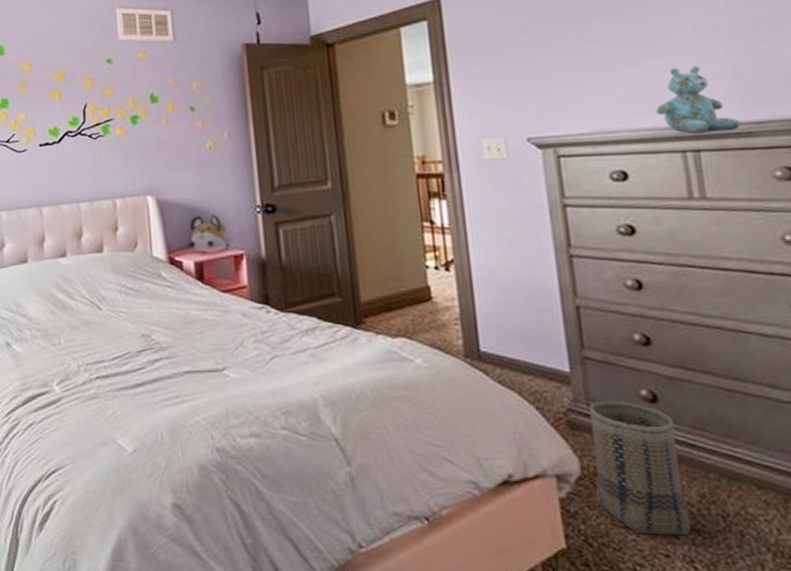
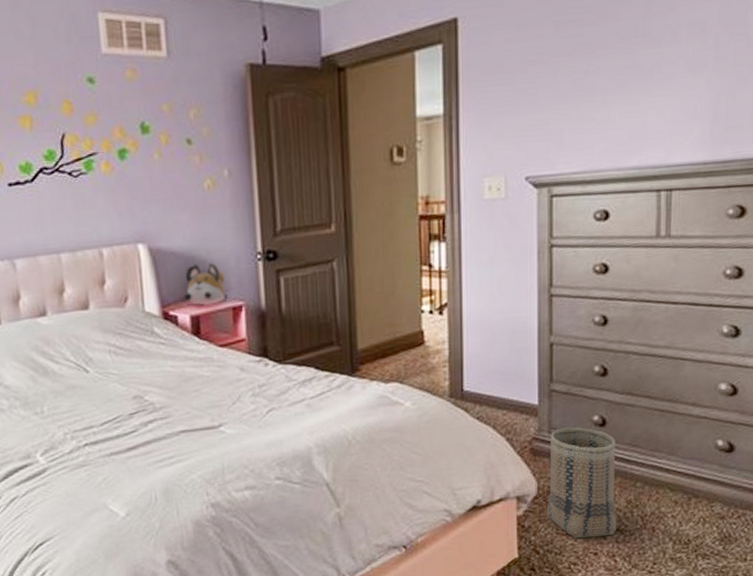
stuffed bear: present [655,66,740,134] -> none [641,103,708,173]

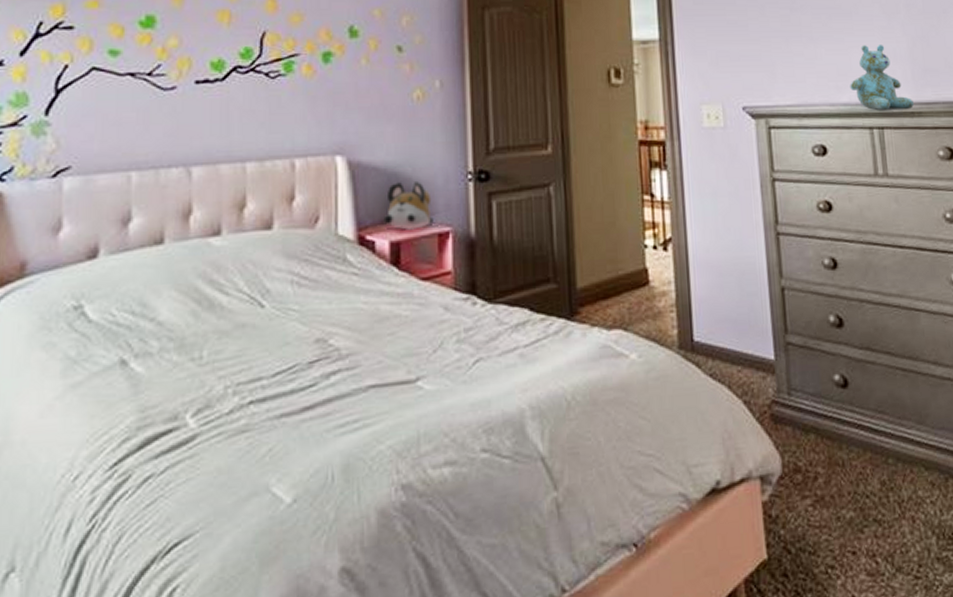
basket: present [548,427,617,539] -> none [791,388,874,533]
stuffed bear: none [641,103,708,173] -> present [850,45,914,111]

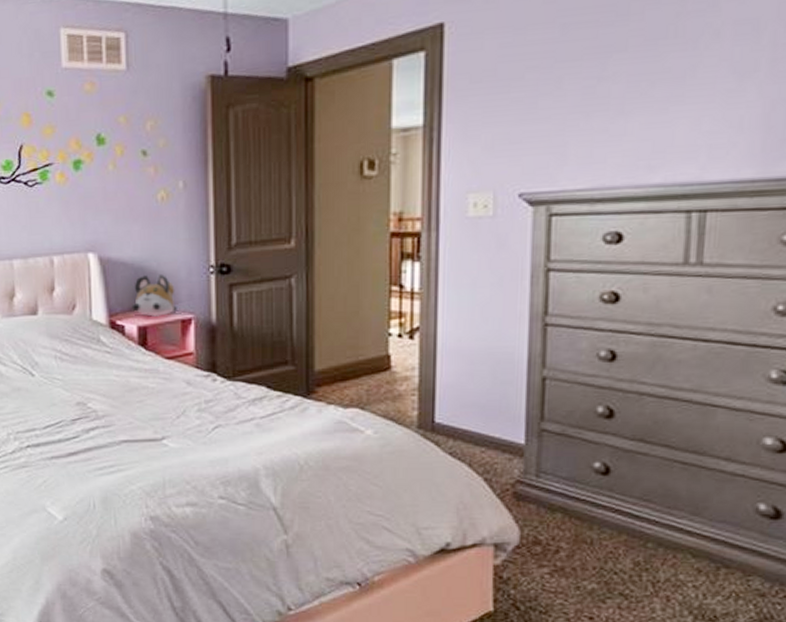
stuffed bear: present [850,45,914,111] -> none [667,112,757,191]

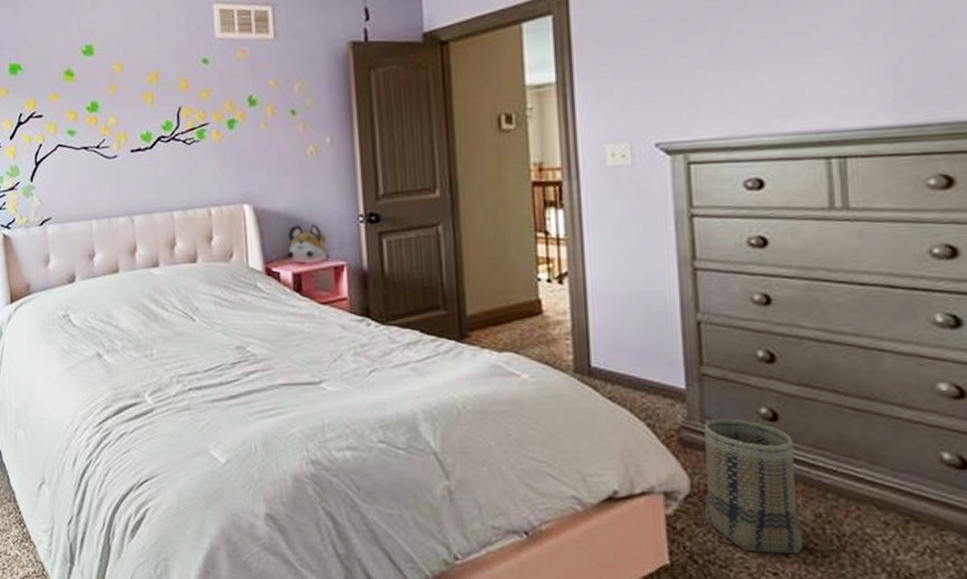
basket: none [532,472,621,600] -> present [704,418,804,554]

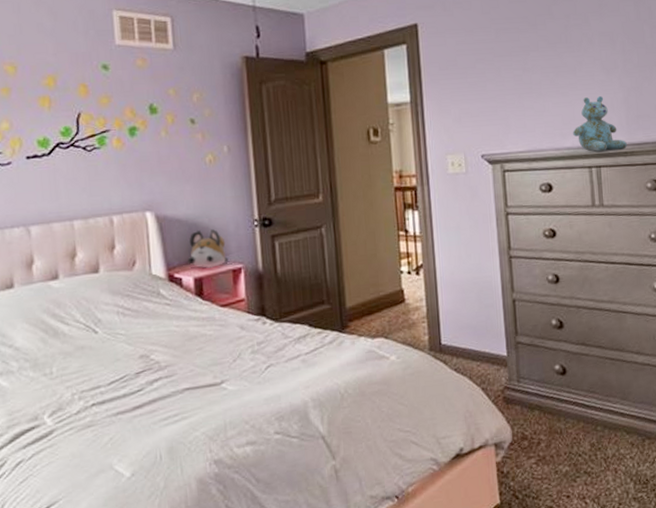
basket: present [704,418,804,554] -> none [520,376,585,483]
stuffed bear: none [800,64,894,138] -> present [573,96,627,152]

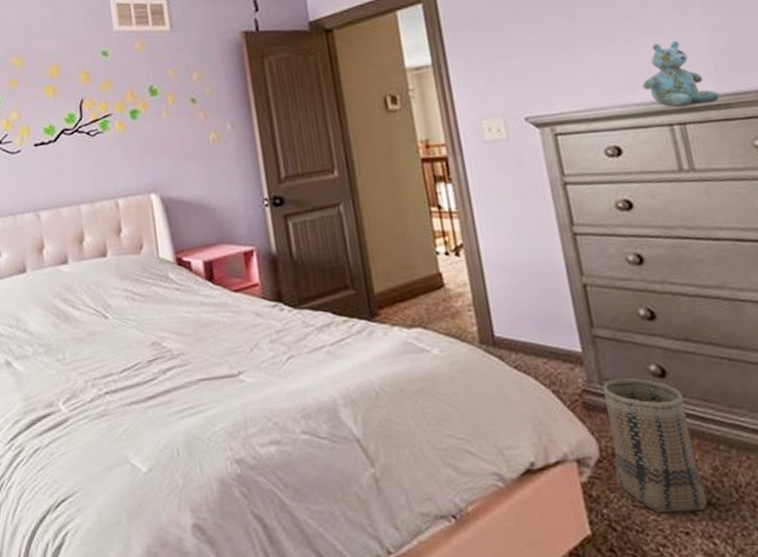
plush toy: present [187,228,229,268] -> none [195,209,239,251]
basket: none [520,376,585,483] -> present [603,377,708,514]

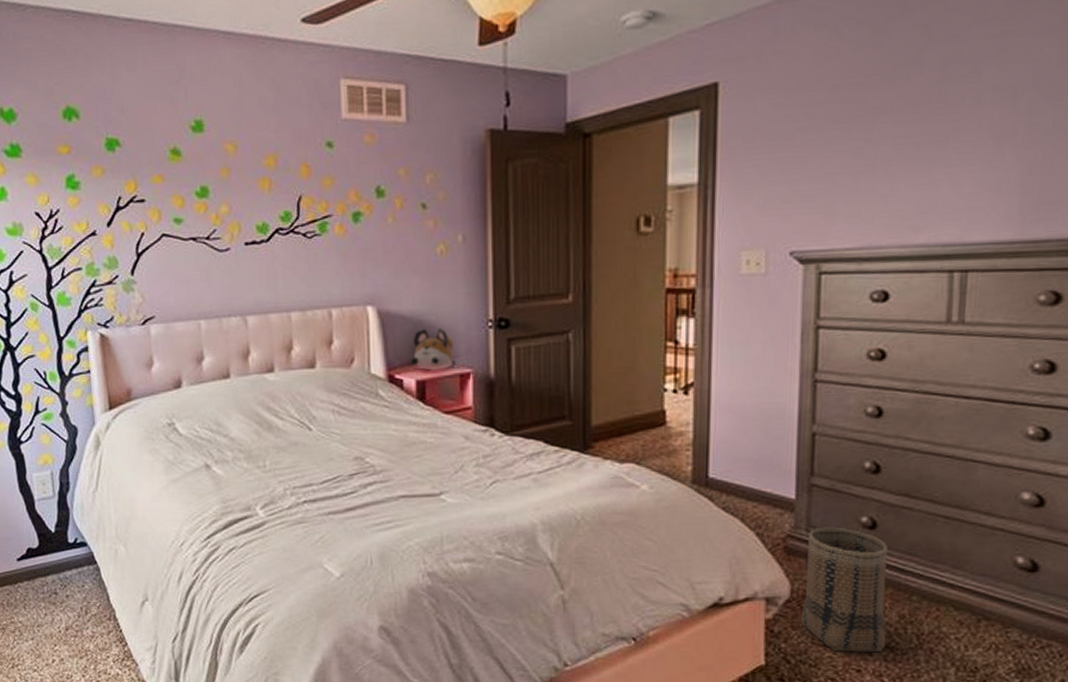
plush toy: none [195,209,239,251] -> present [410,327,456,371]
stuffed bear: present [642,41,720,107] -> none [931,175,1015,252]

